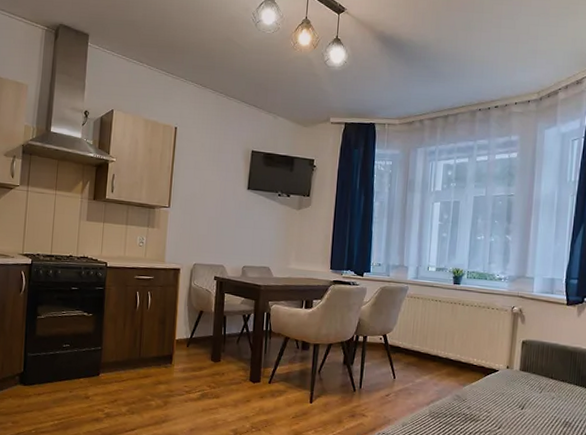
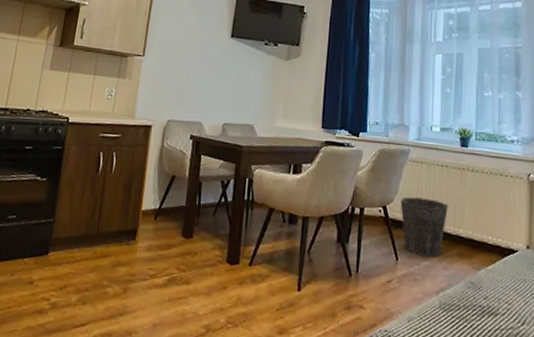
waste bin: none [398,327,440,376] -> present [400,196,448,257]

